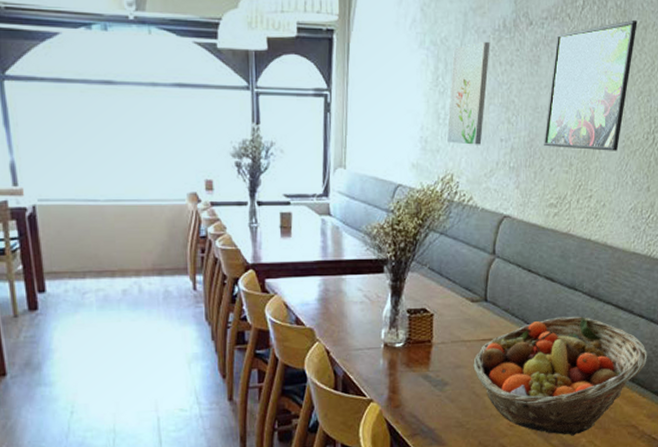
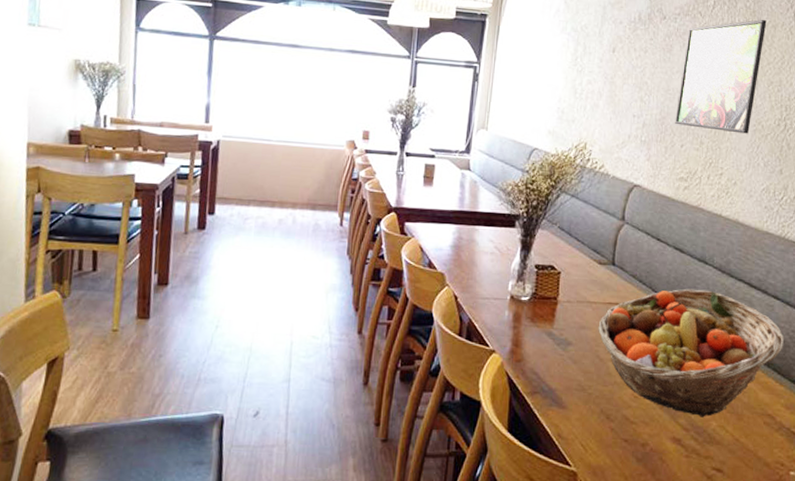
wall art: present [447,42,490,145] -> none [583,31,626,119]

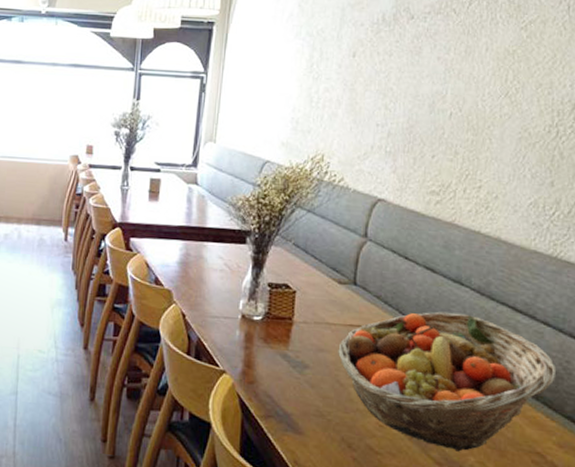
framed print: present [675,19,767,134] -> none [425,14,534,143]

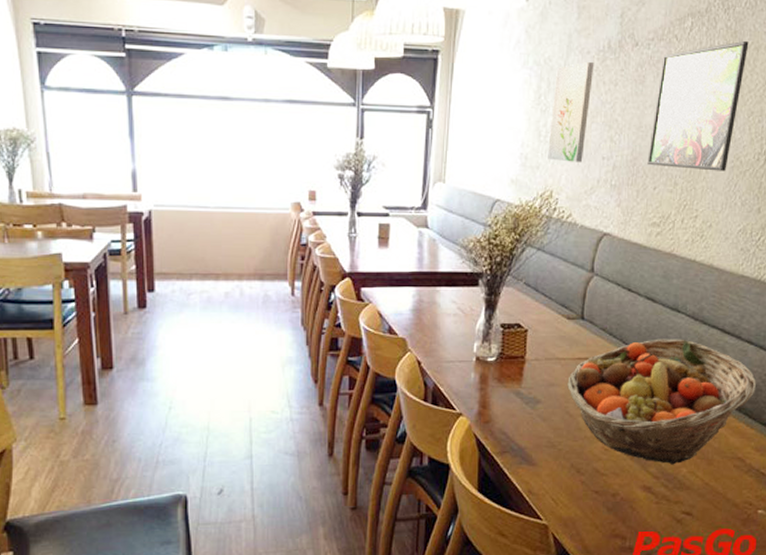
wall art: none [319,34,368,128] -> present [548,62,594,163]
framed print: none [425,14,534,143] -> present [647,40,749,171]

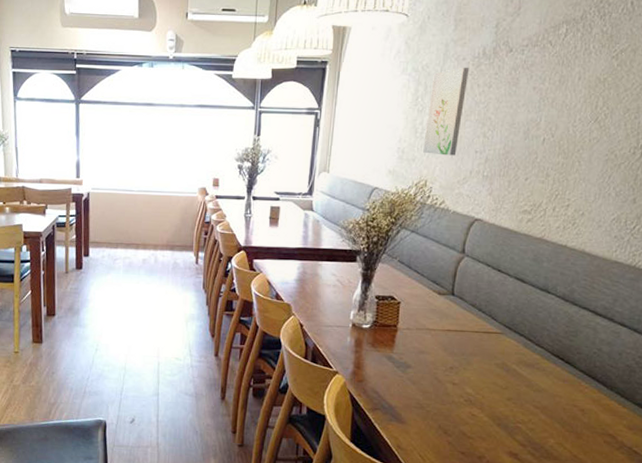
fruit basket: present [567,339,757,465] -> none [437,316,630,435]
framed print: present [647,40,749,171] -> none [519,43,626,164]

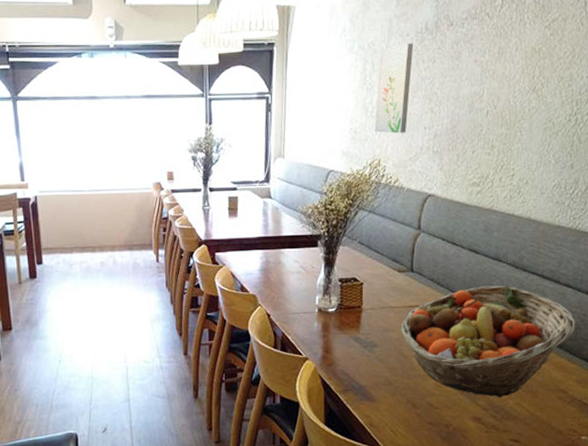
fruit basket: none [437,316,630,435] -> present [401,285,576,398]

